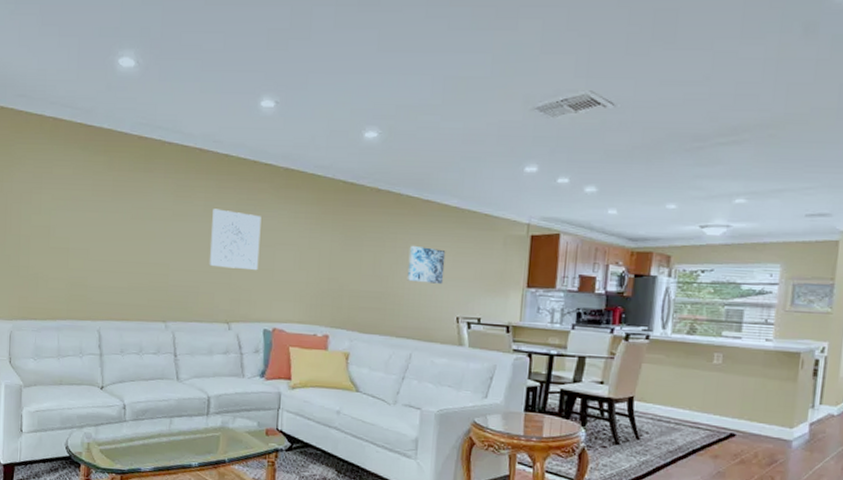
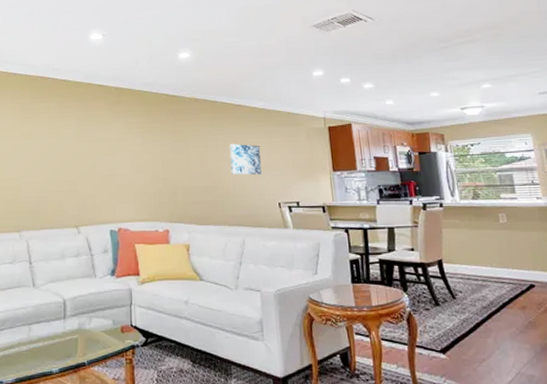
wall art: present [208,208,262,271] -> none [55,126,100,177]

